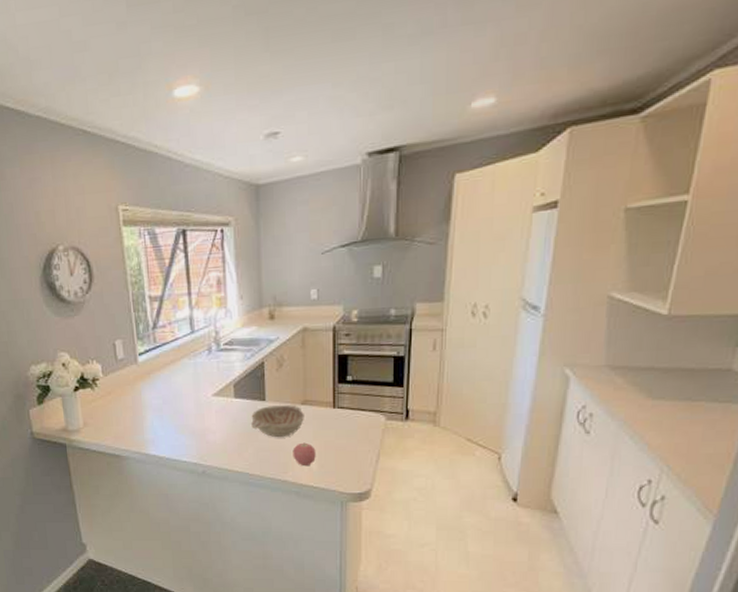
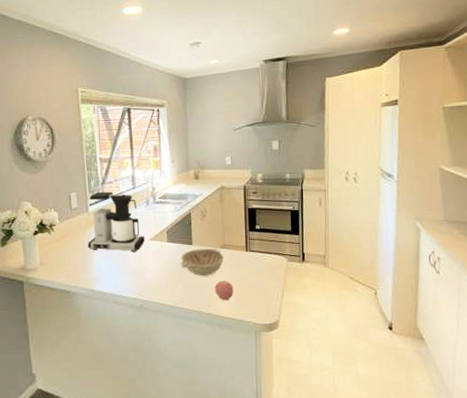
coffee maker: none [137,337,208,410] -> present [88,191,145,252]

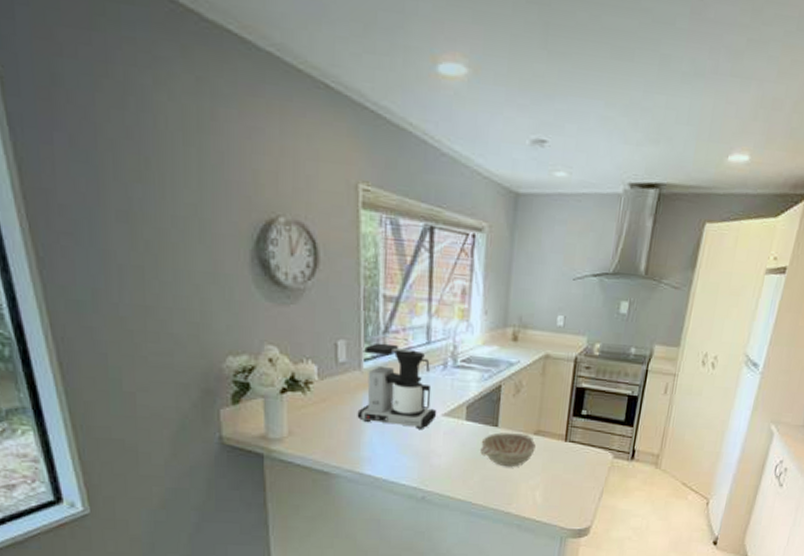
apple: present [215,280,234,301] -> none [519,474,543,499]

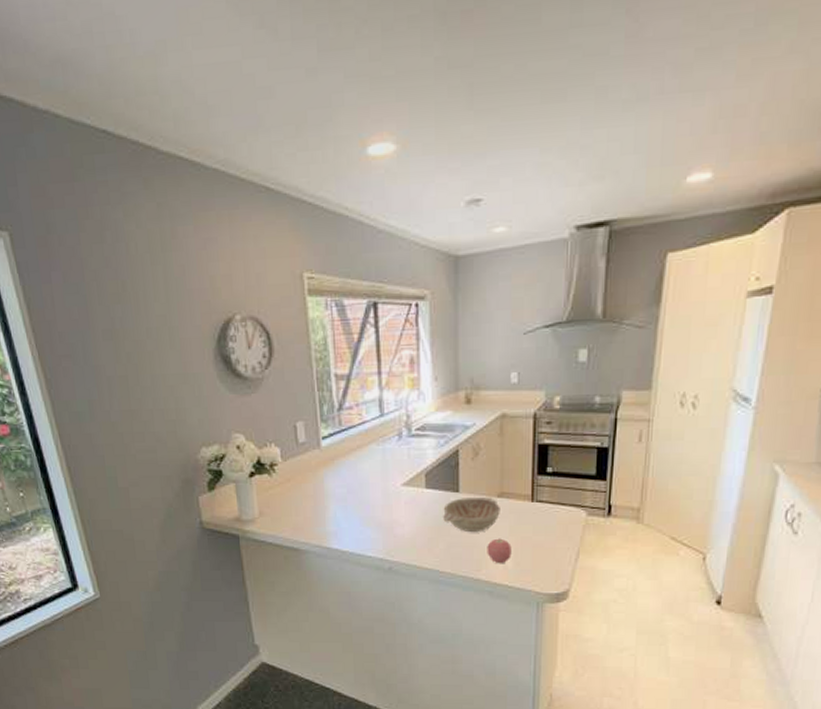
coffee maker: present [357,343,437,429] -> none [320,420,397,501]
apple: none [519,474,543,499] -> present [487,538,512,564]

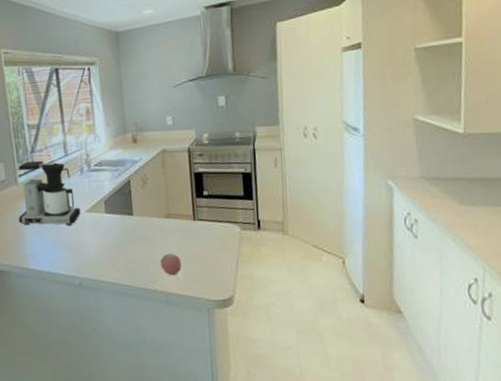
coffee maker: none [320,420,397,501] -> present [17,160,81,226]
decorative bowl: present [443,497,500,531] -> none [121,218,169,249]

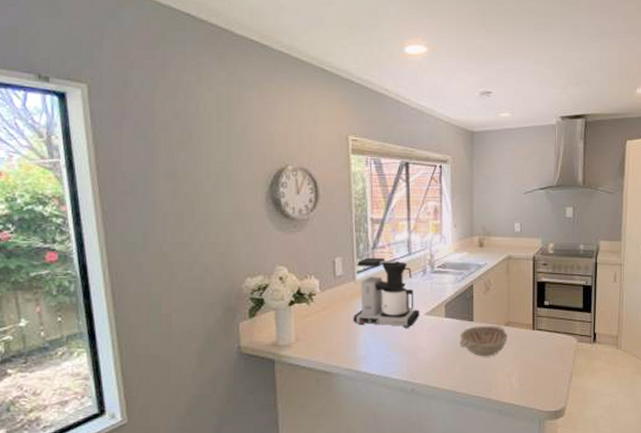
decorative bowl: none [121,218,169,249] -> present [460,326,507,356]
apple: present [160,253,182,276] -> none [496,362,517,385]

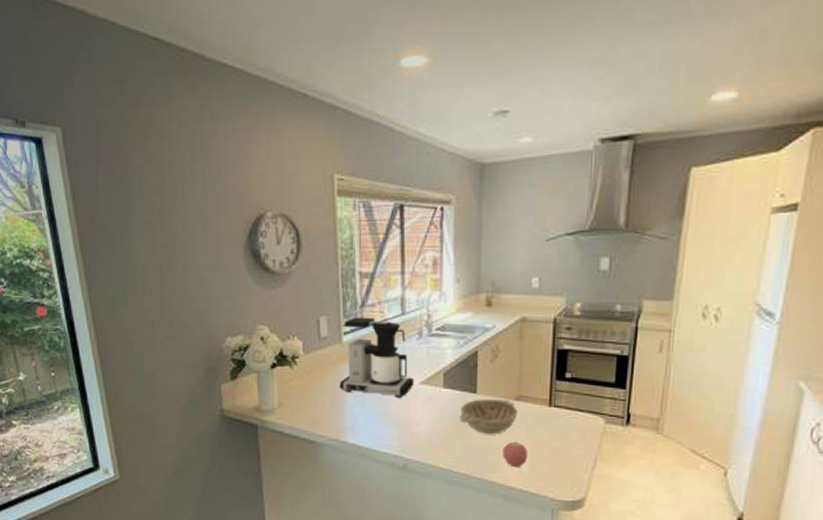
apple: none [496,362,517,385] -> present [502,441,528,468]

